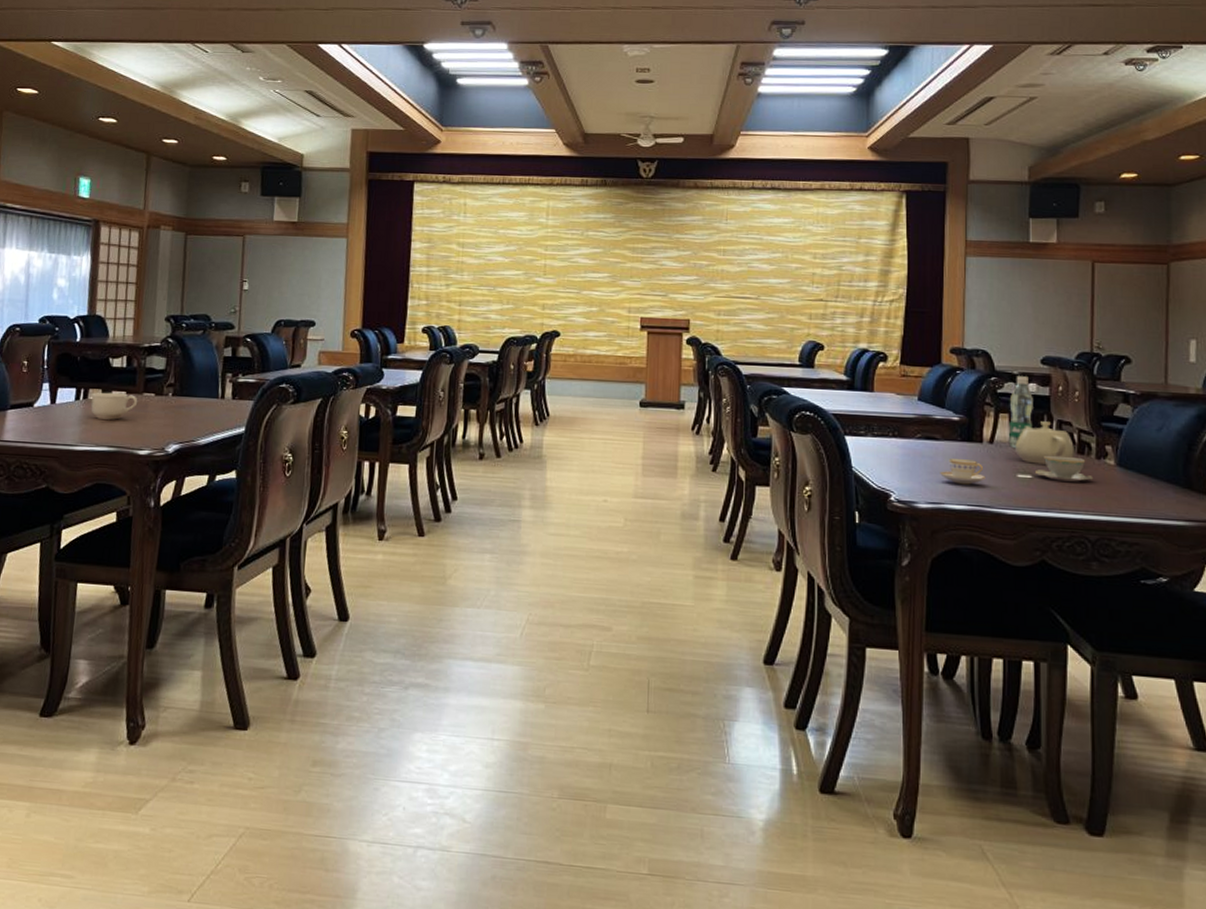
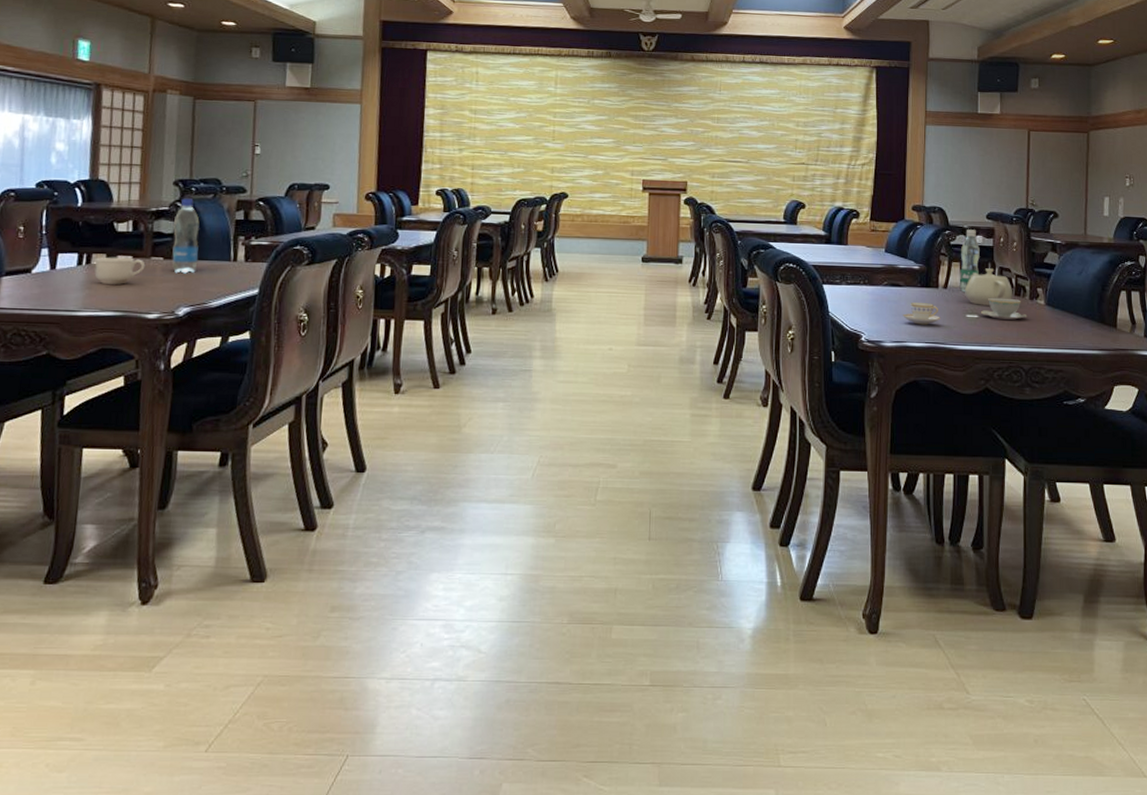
bottle: none [163,334,189,410] -> present [172,198,200,274]

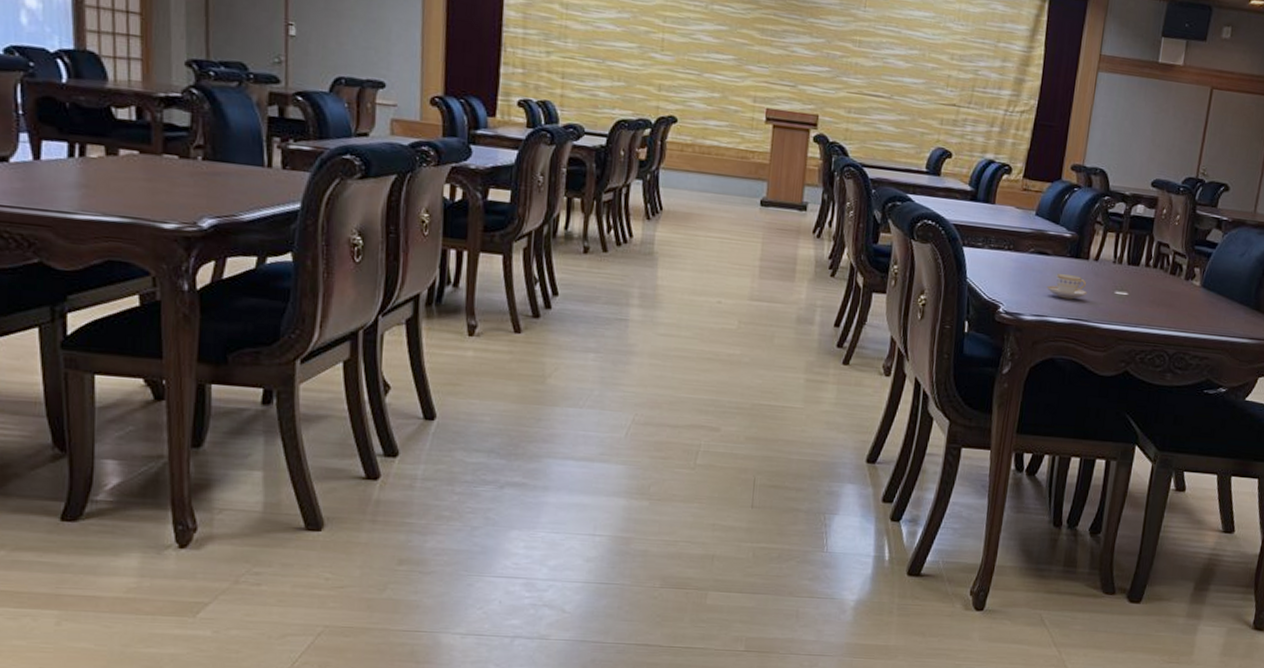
teacup: present [94,257,146,284] -> none [90,149,156,185]
bottle: present [172,198,200,274] -> none [189,84,223,178]
bottle: present [959,229,980,293] -> none [1111,197,1140,267]
teapot: present [965,268,1013,306] -> none [1116,242,1169,283]
teacup: present [980,297,1027,320] -> none [1130,274,1180,301]

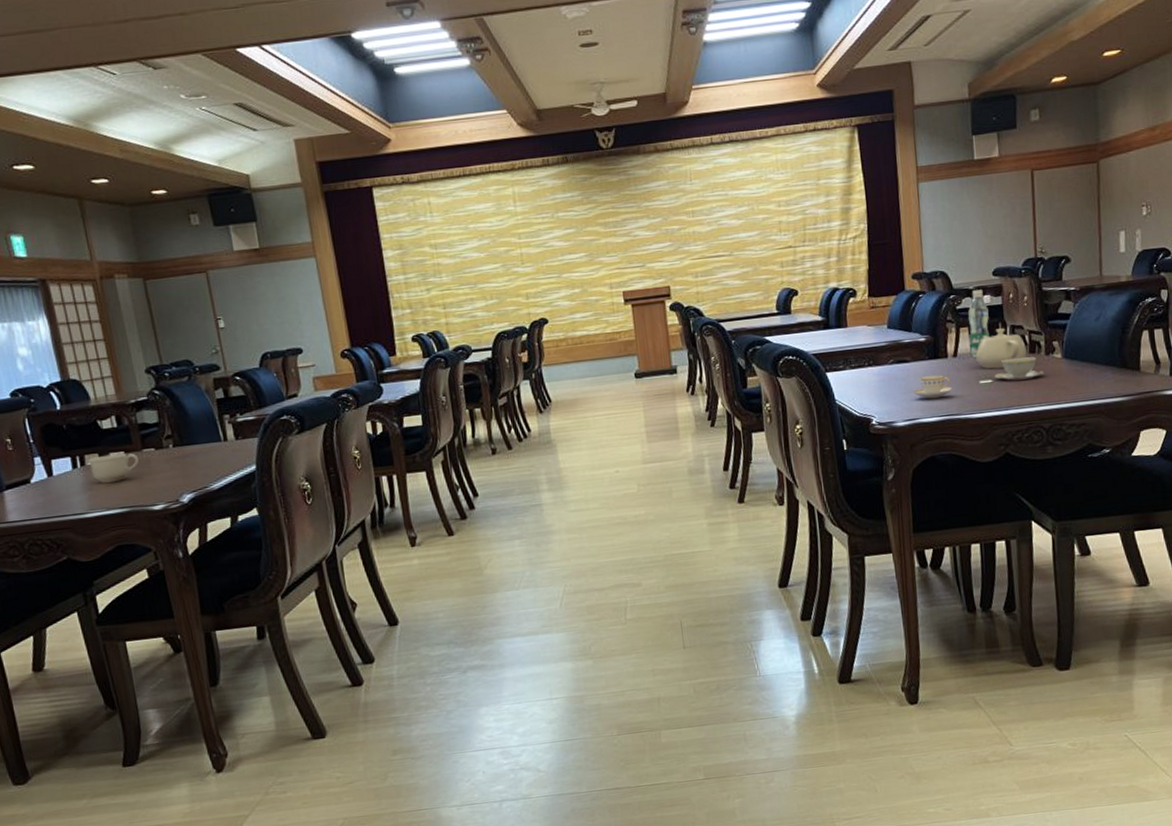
teacup: none [90,149,156,185] -> present [88,453,140,483]
bottle: none [1111,197,1140,267] -> present [968,289,989,359]
teapot: none [1116,242,1169,283] -> present [976,328,1028,369]
teacup: none [1130,274,1180,301] -> present [994,356,1044,381]

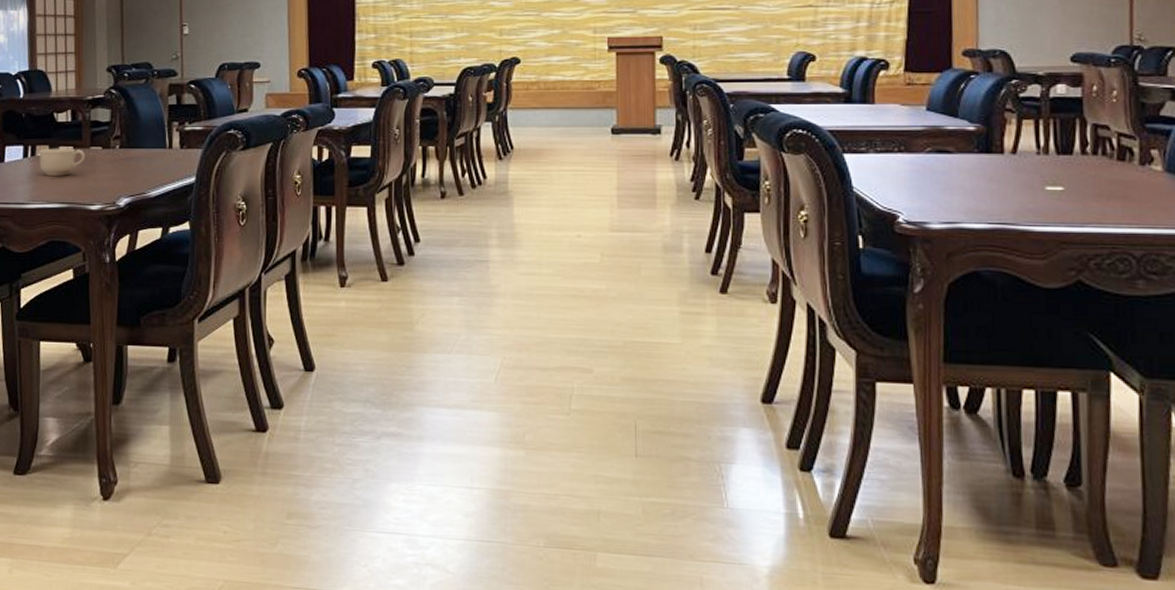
teacup: present [913,375,953,399] -> none [955,173,1009,201]
bottle: present [968,289,989,359] -> none [1033,77,1063,158]
teapot: present [976,328,1028,369] -> none [1042,126,1115,174]
teacup: present [994,356,1044,381] -> none [1066,163,1137,192]

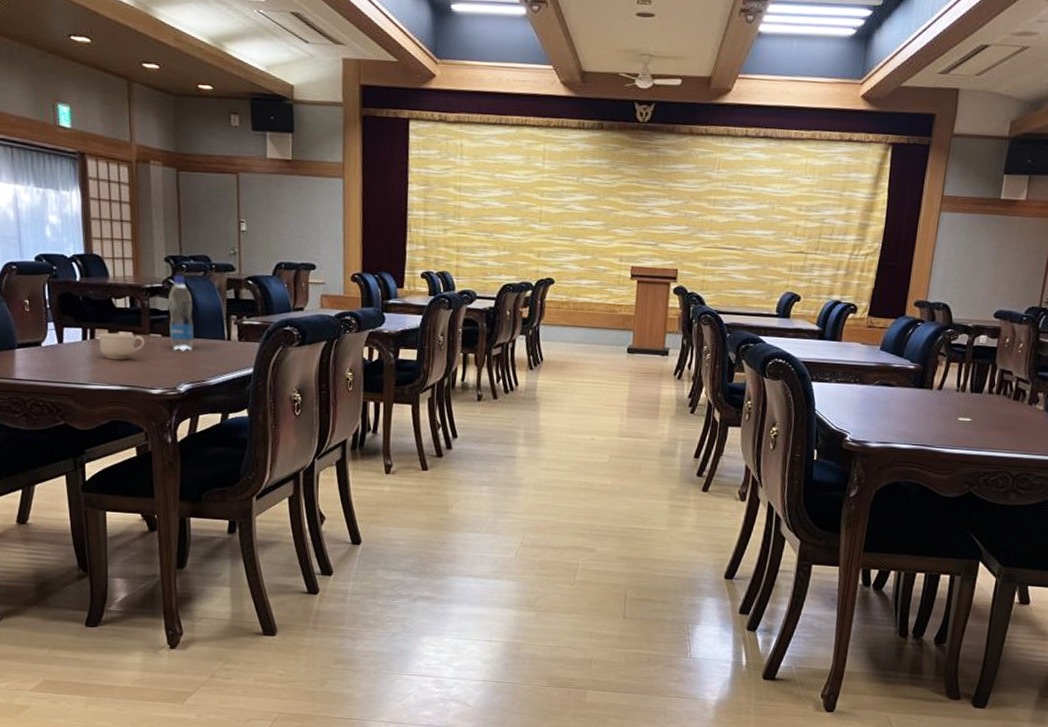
bottle: none [110,85,135,163] -> present [169,275,195,351]

